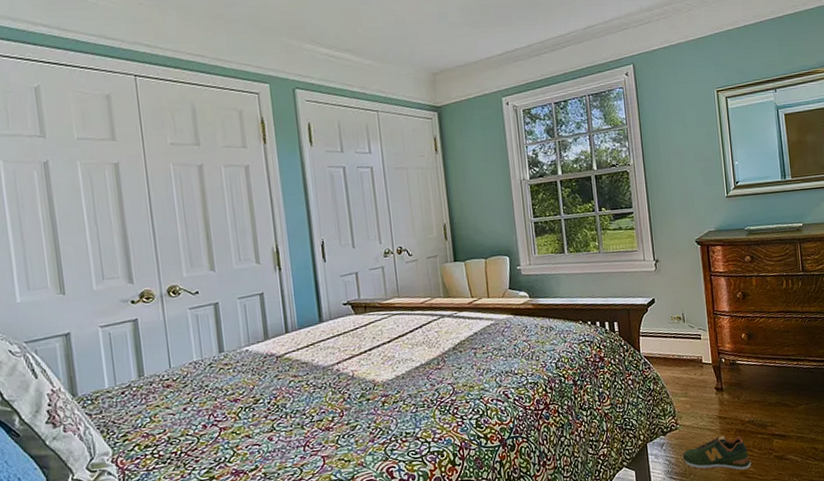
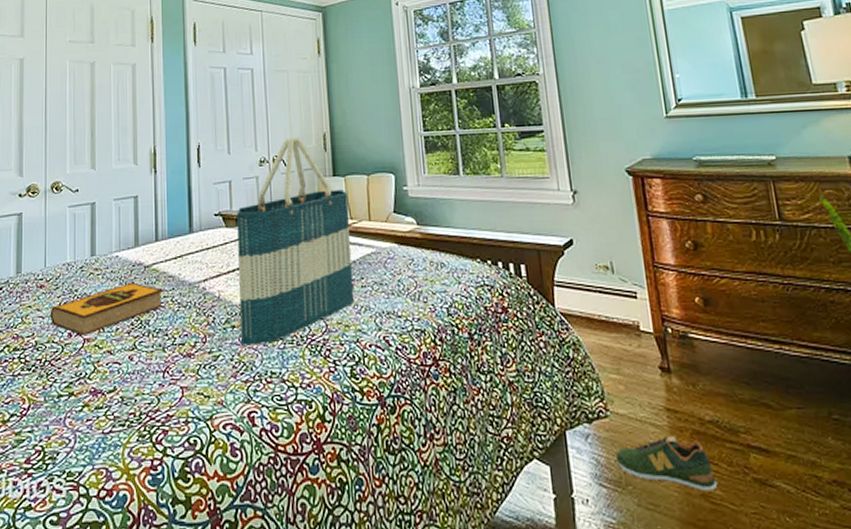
hardback book: none [180,372,299,426] -> present [50,282,163,337]
tote bag: none [365,229,477,414] -> present [237,137,354,346]

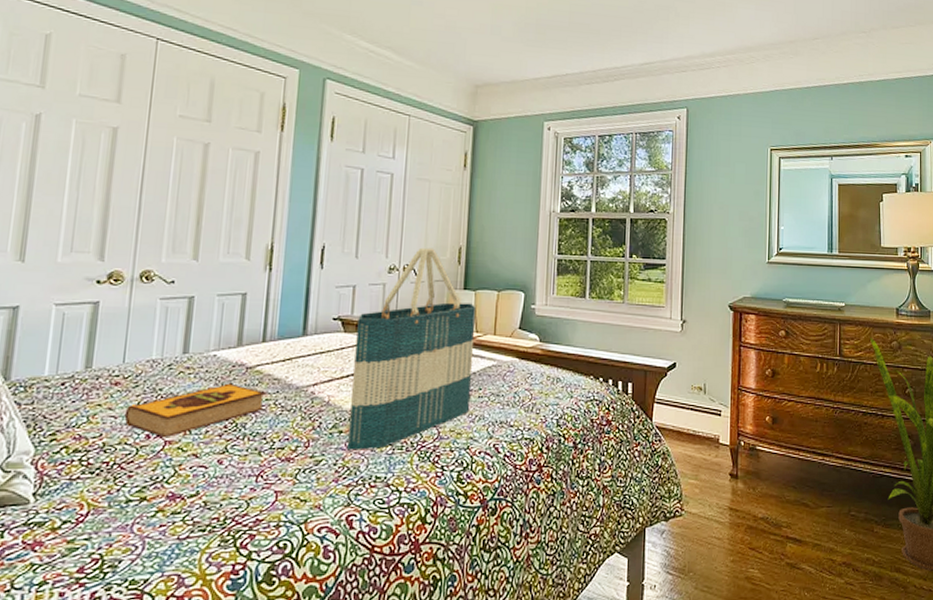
shoe: present [615,435,718,494] -> none [683,530,760,577]

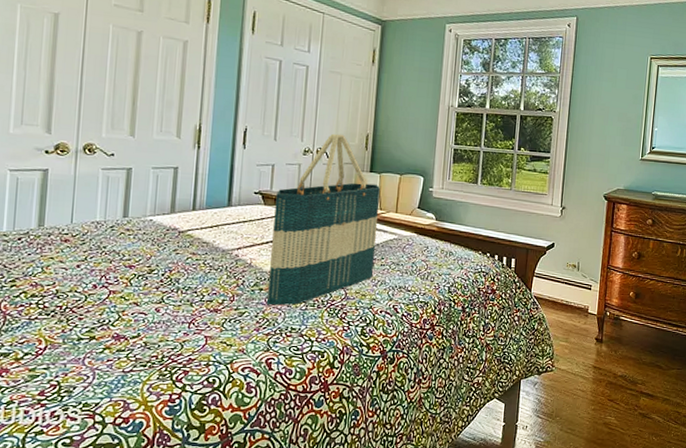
hardback book: present [124,383,265,439] -> none [73,244,196,289]

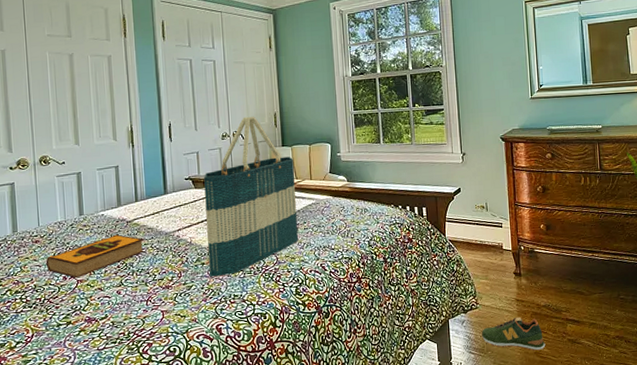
hardback book: none [73,244,196,289] -> present [45,234,144,279]
shoe: none [552,384,616,423] -> present [481,316,546,352]

